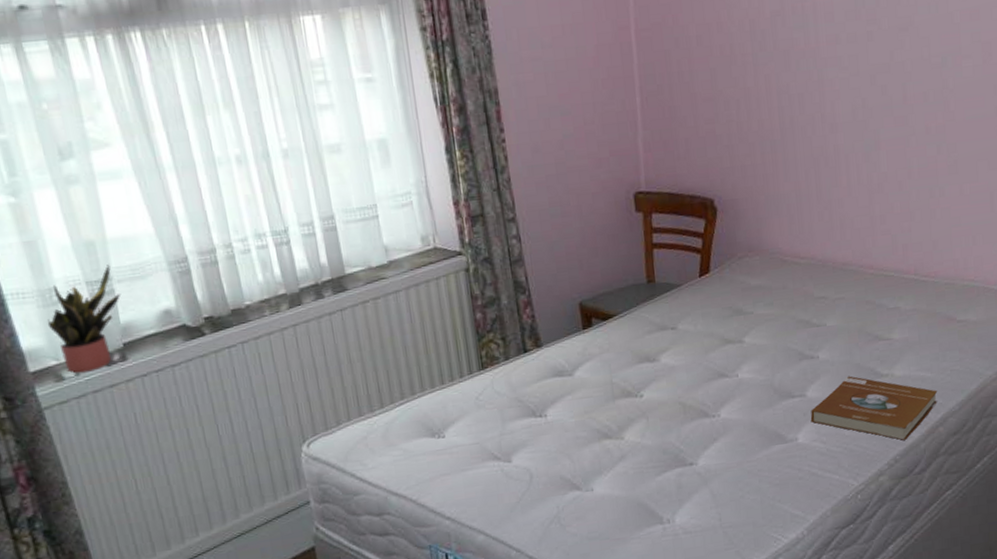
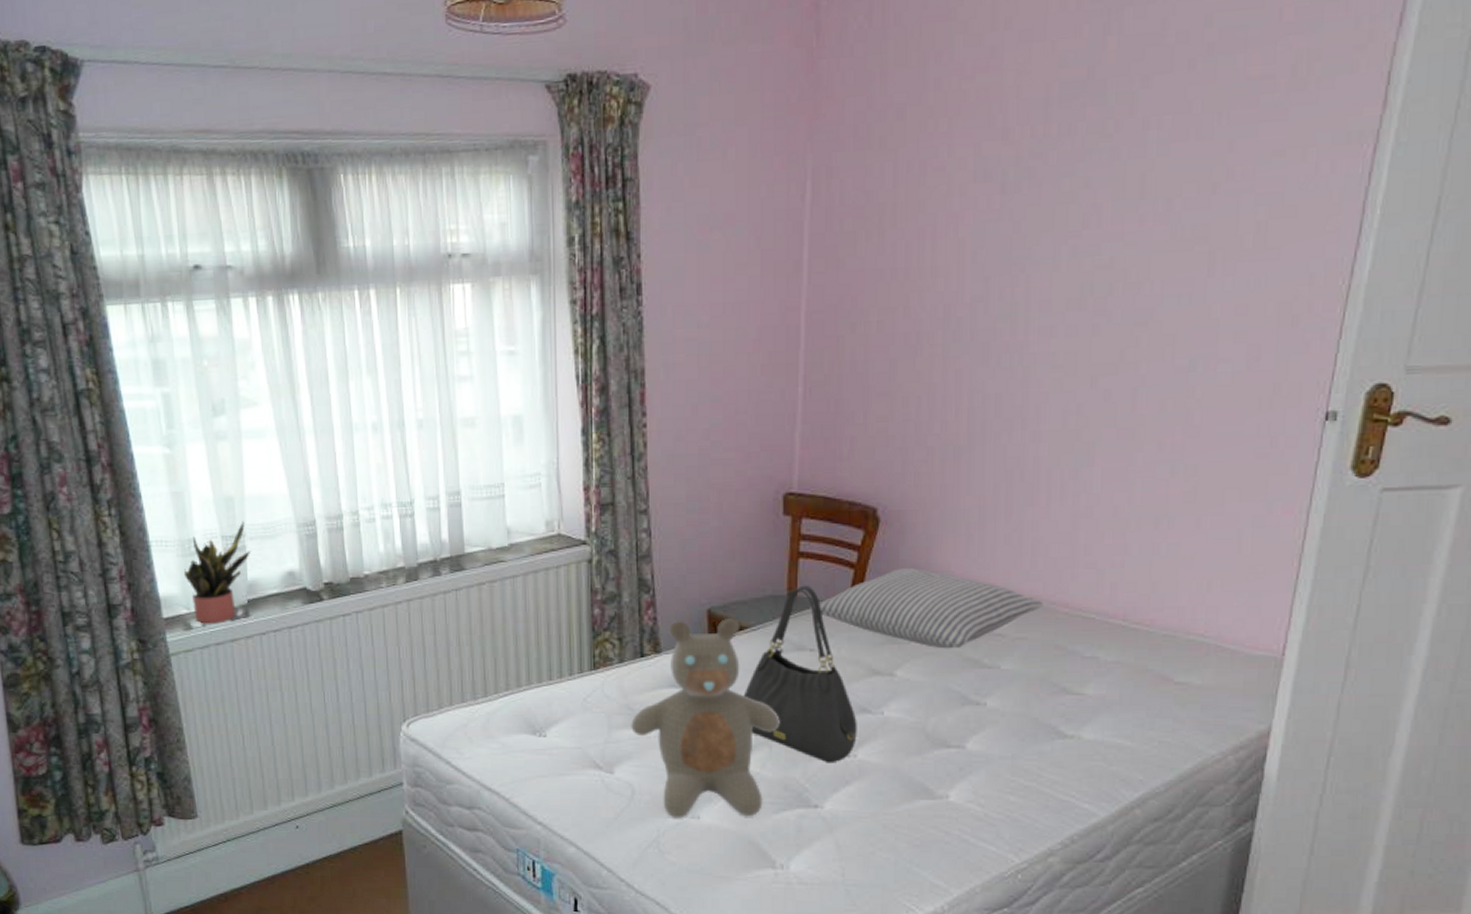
teddy bear: none [522,308,653,494] -> present [631,619,780,819]
handbag: none [619,272,719,425] -> present [743,585,857,763]
pillow: none [667,248,854,315] -> present [810,567,1044,649]
book: present [810,376,938,440] -> none [967,731,1138,818]

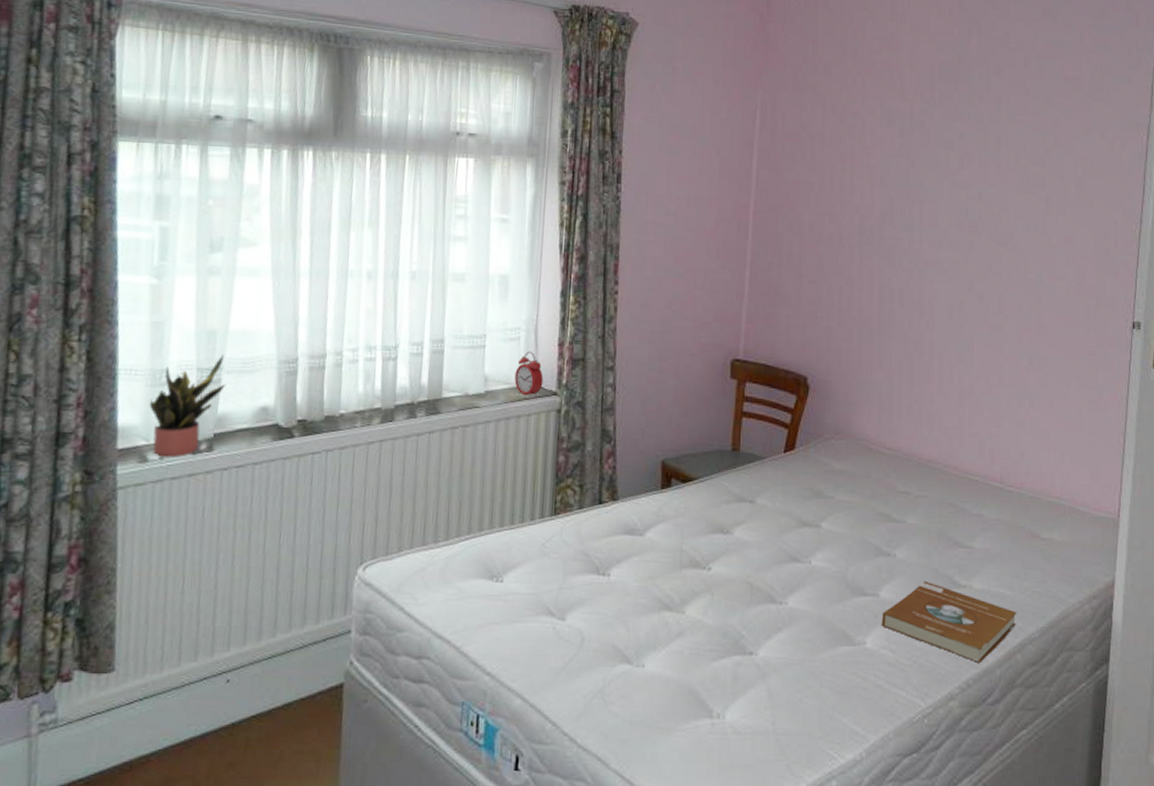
alarm clock: none [539,498,570,550] -> present [514,351,544,399]
teddy bear: present [631,619,780,819] -> none [585,470,721,667]
handbag: present [743,585,857,763] -> none [690,442,789,611]
pillow: present [810,567,1044,649] -> none [750,429,939,504]
book: none [967,731,1138,818] -> present [881,581,1017,663]

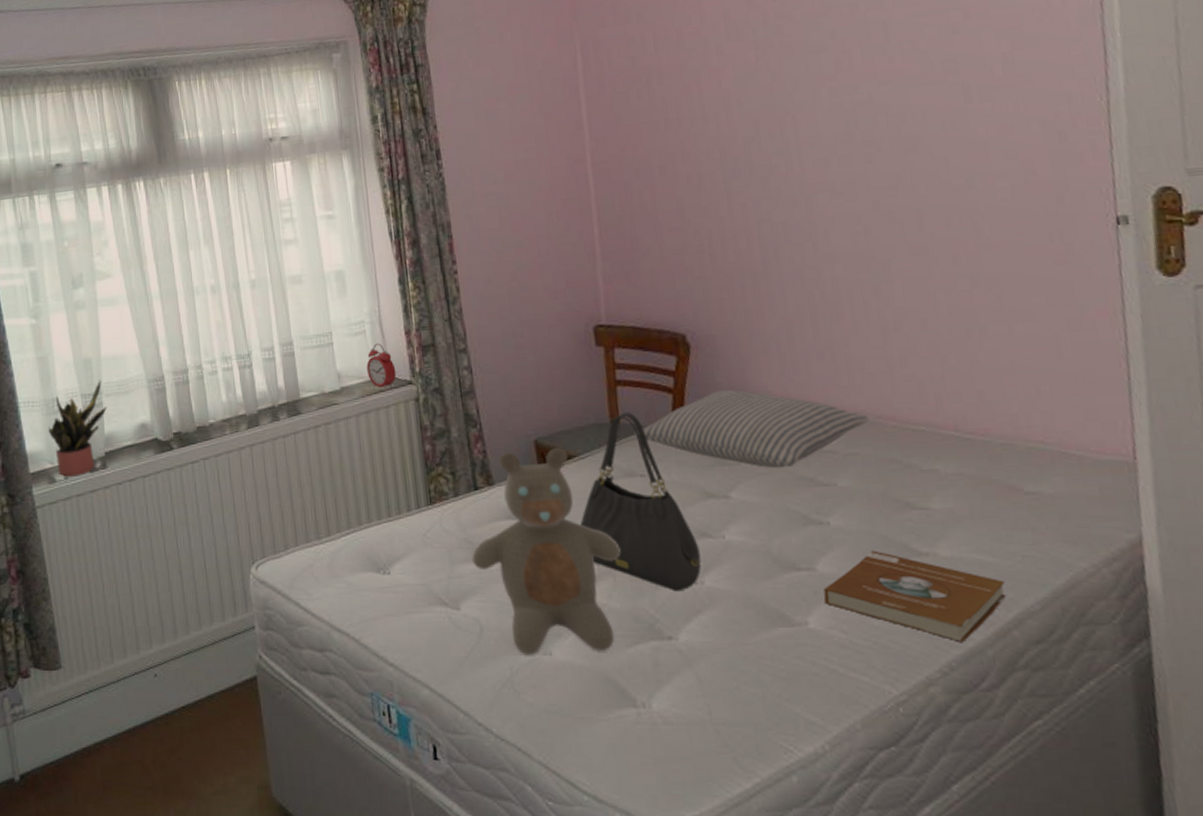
teddy bear: none [585,470,721,667] -> present [472,448,621,656]
handbag: none [690,442,789,611] -> present [580,412,702,592]
pillow: none [750,429,939,504] -> present [634,389,870,469]

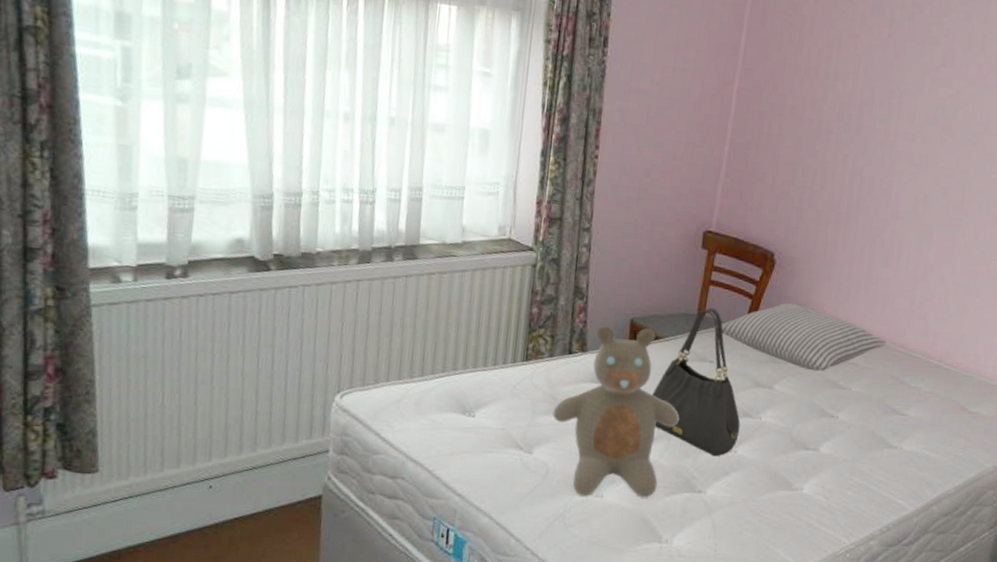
potted plant: present [48,380,108,477] -> none [119,184,200,281]
alarm clock: present [366,343,397,391] -> none [492,206,521,252]
book: present [823,550,1006,642] -> none [818,440,939,511]

